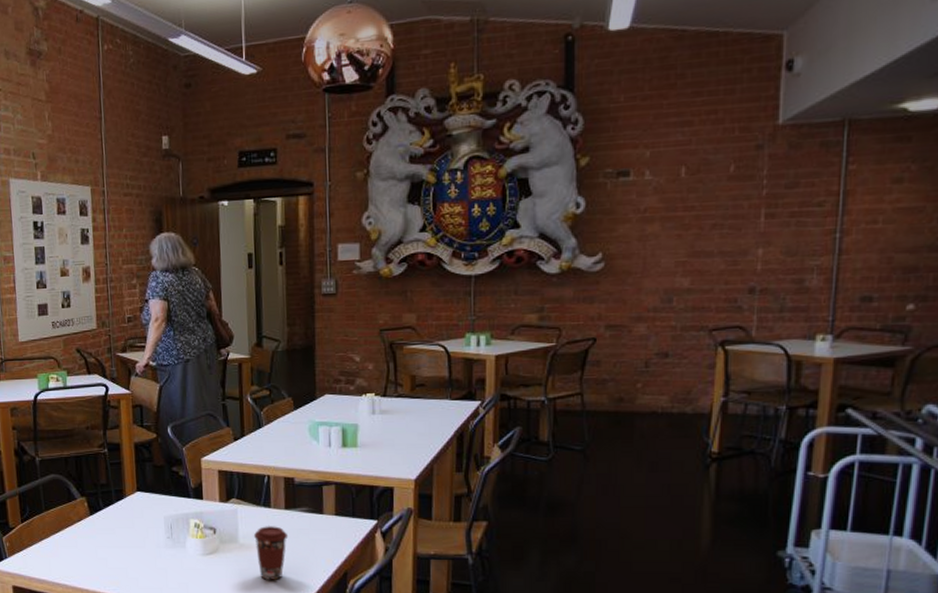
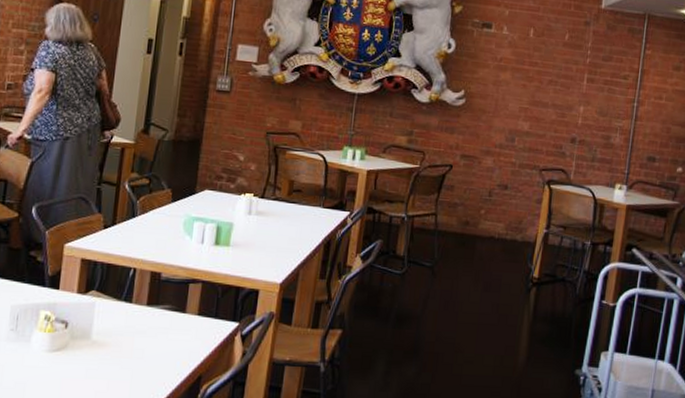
coffee cup: present [254,525,289,581] -> none [109,321,146,383]

